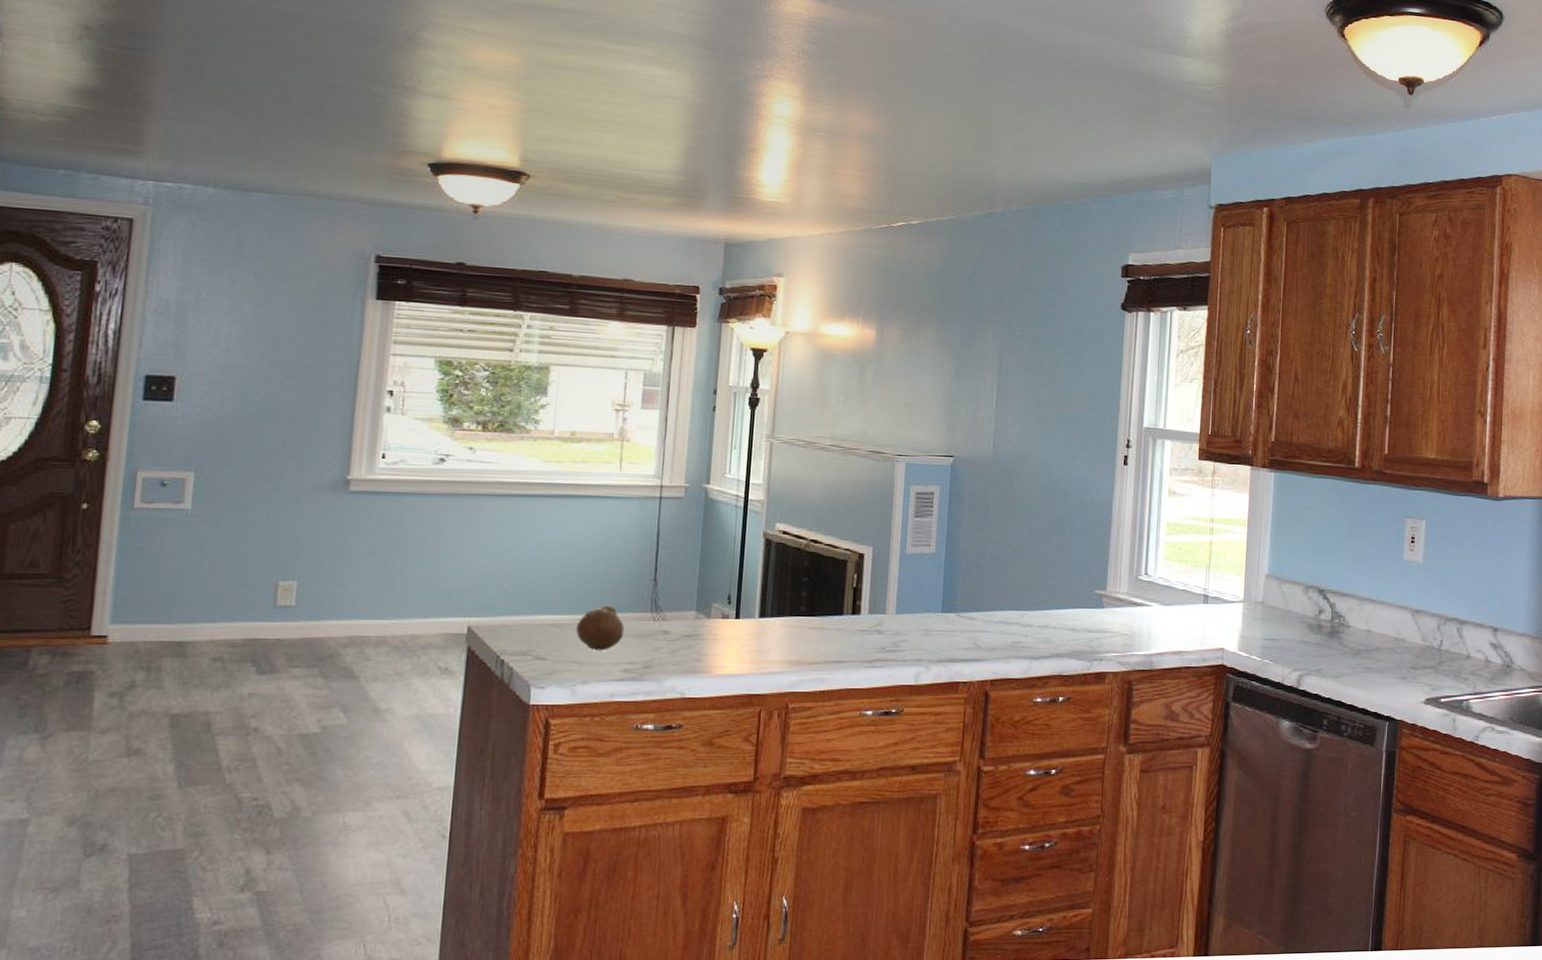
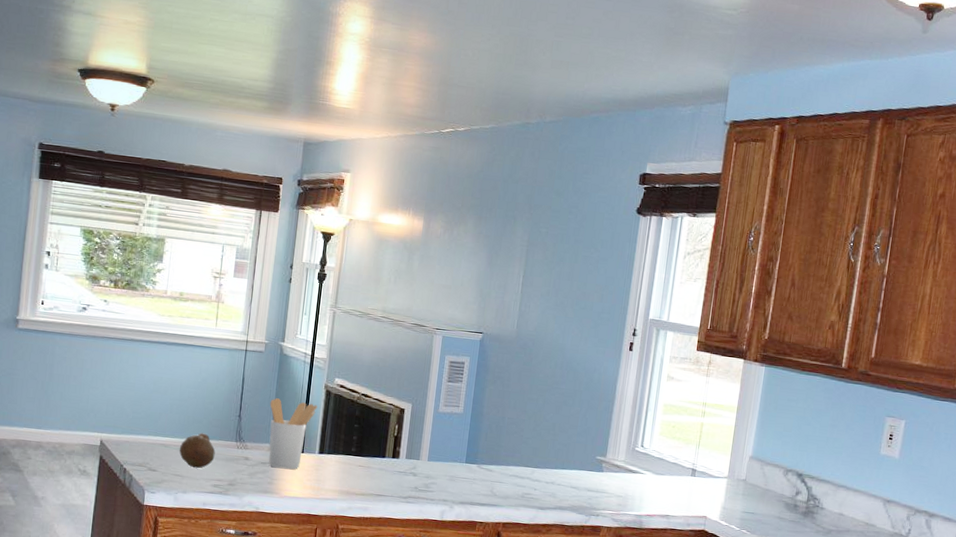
utensil holder: none [694,554,755,641] -> present [268,398,318,470]

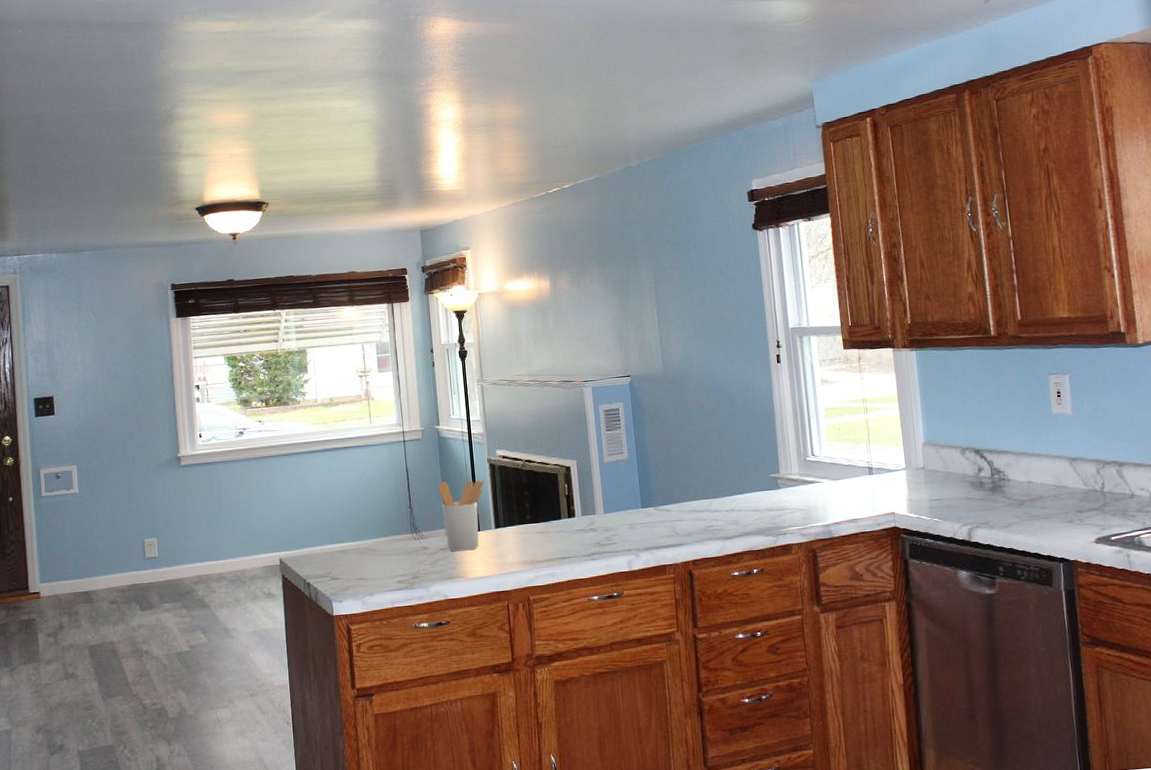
fruit: present [179,433,216,469] -> none [357,531,394,569]

